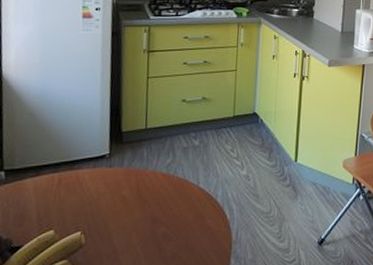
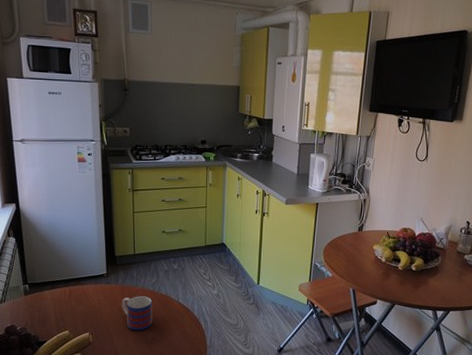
mug: none [126,181,166,226] -> present [122,296,153,331]

